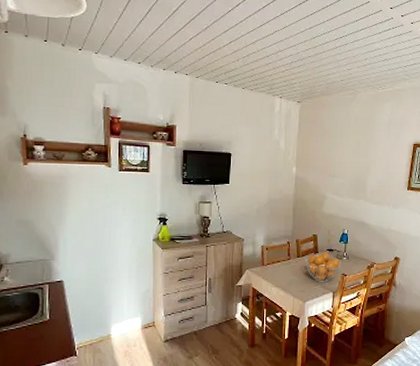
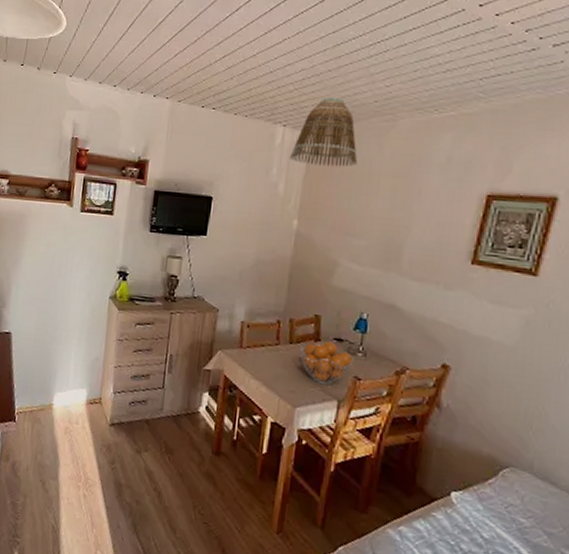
lamp shade: none [286,76,334,128] -> present [289,96,358,167]

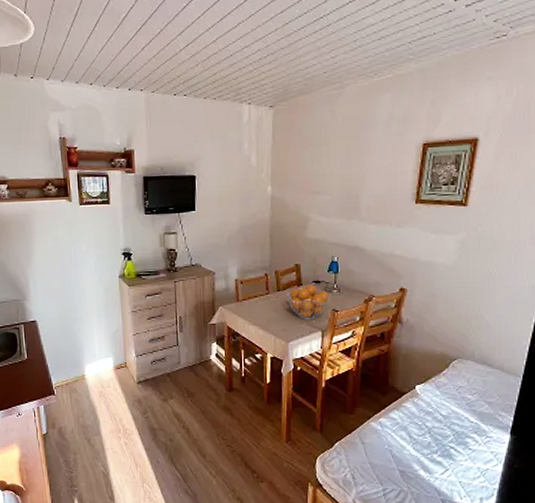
lamp shade: present [289,96,358,167] -> none [257,72,316,136]

